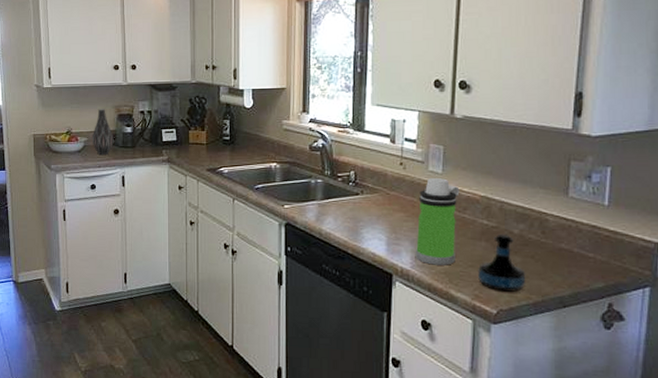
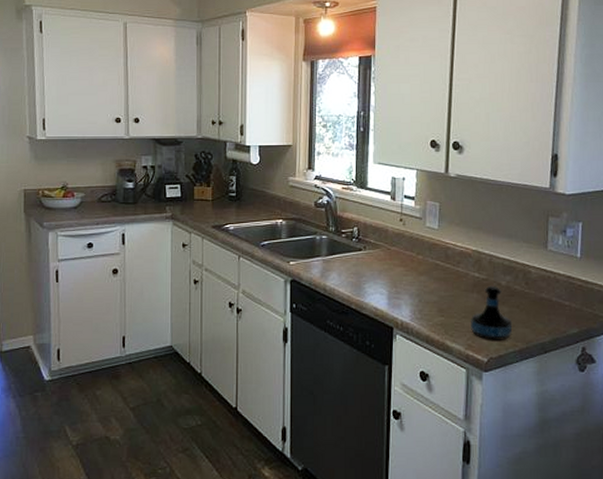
vase: present [93,109,114,155] -> none [90,163,114,211]
water bottle: present [415,178,460,265] -> none [414,234,454,317]

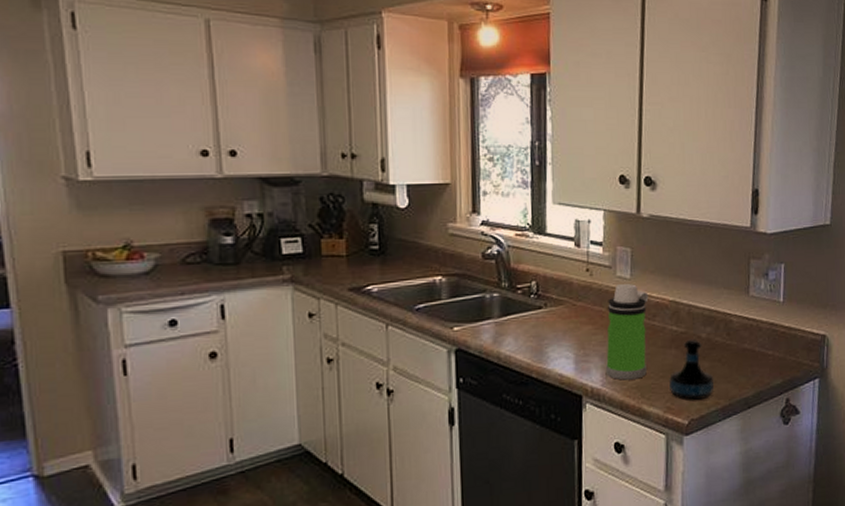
water bottle: none [414,234,454,317] -> present [605,284,649,380]

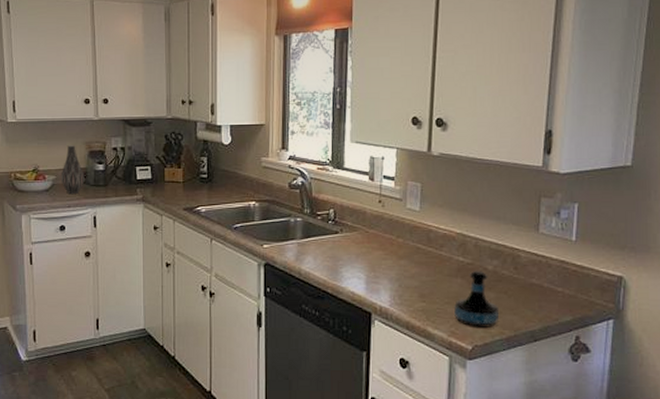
vase: none [169,211,205,277] -> present [62,145,85,194]
water bottle: present [605,284,649,380] -> none [393,216,437,303]

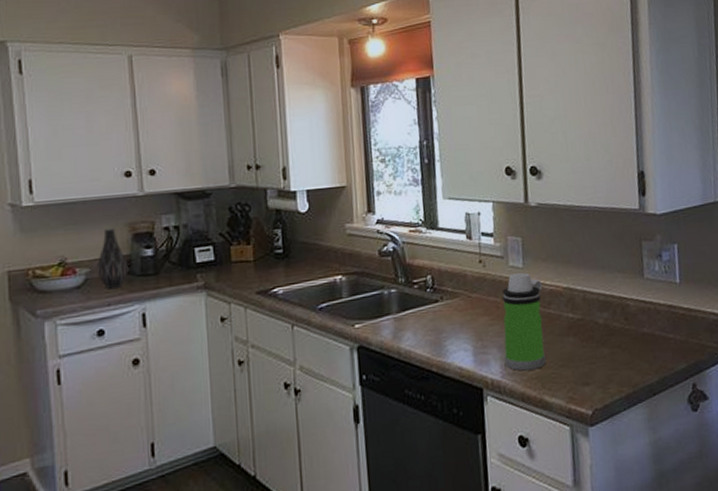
water bottle: none [393,216,437,303] -> present [502,272,546,371]
tequila bottle: present [454,270,500,327] -> none [569,325,616,389]

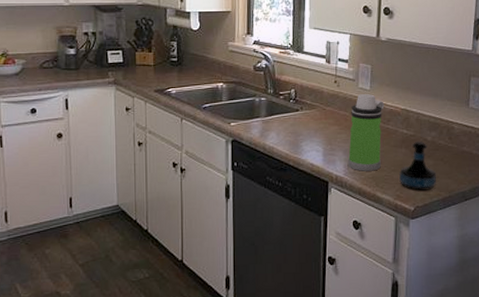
vase: present [97,228,129,289] -> none [32,30,56,77]
tequila bottle: none [569,325,616,389] -> present [399,141,437,191]

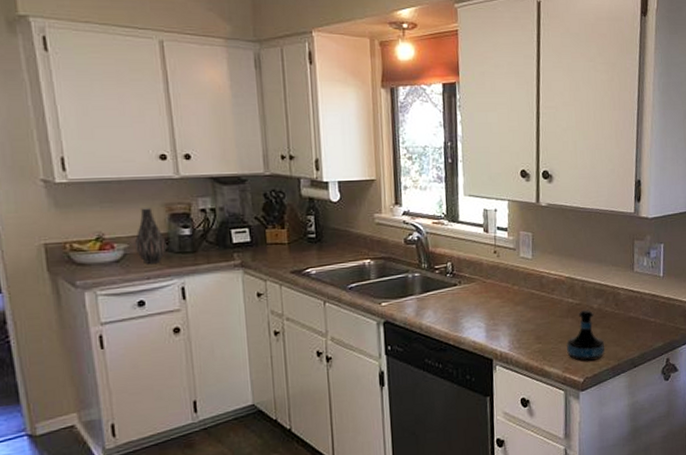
vase: none [32,30,56,77] -> present [135,208,167,264]
water bottle: present [347,94,385,171] -> none [512,263,548,346]

